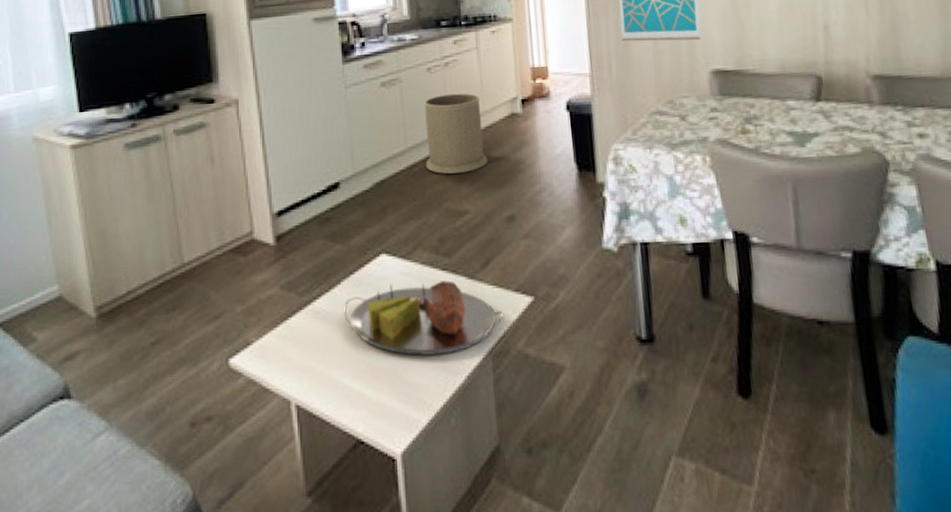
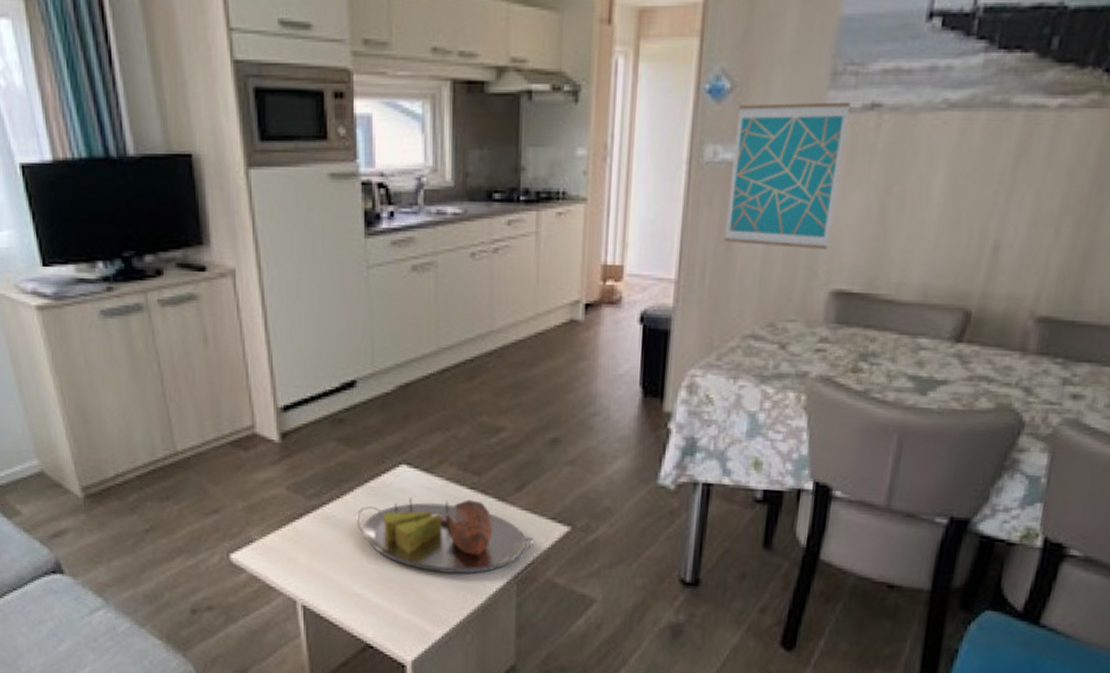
trash can: present [423,93,488,174] -> none [459,288,536,385]

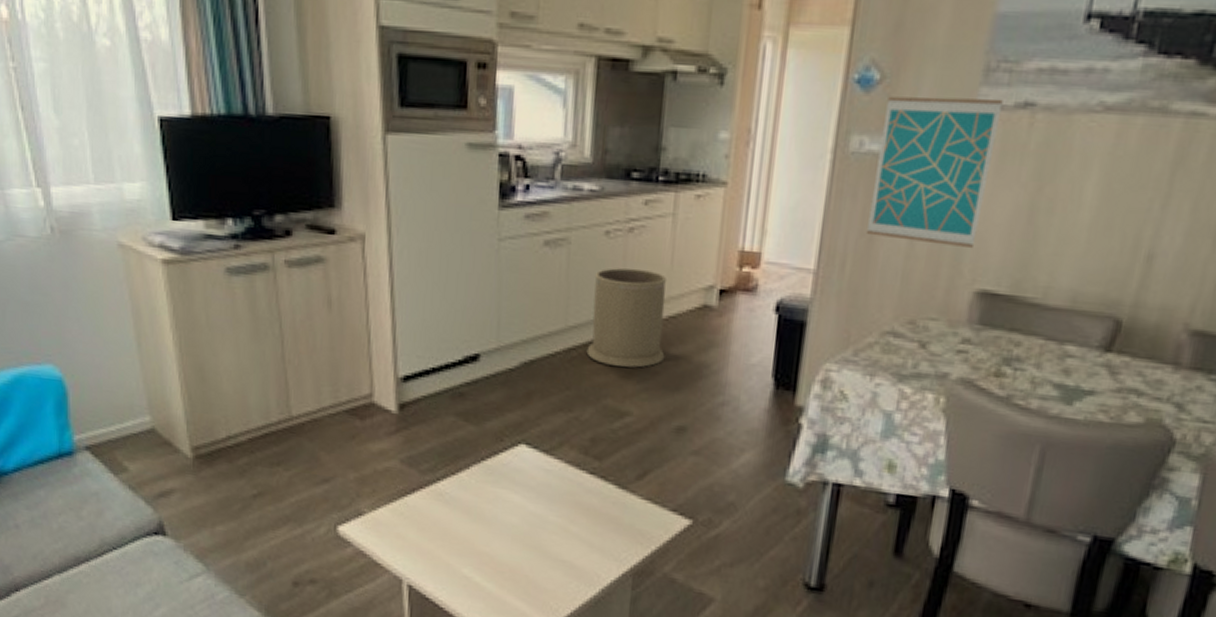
serving tray: present [356,497,534,575] -> none [470,478,653,563]
trash can: none [459,288,536,385] -> present [586,268,668,368]

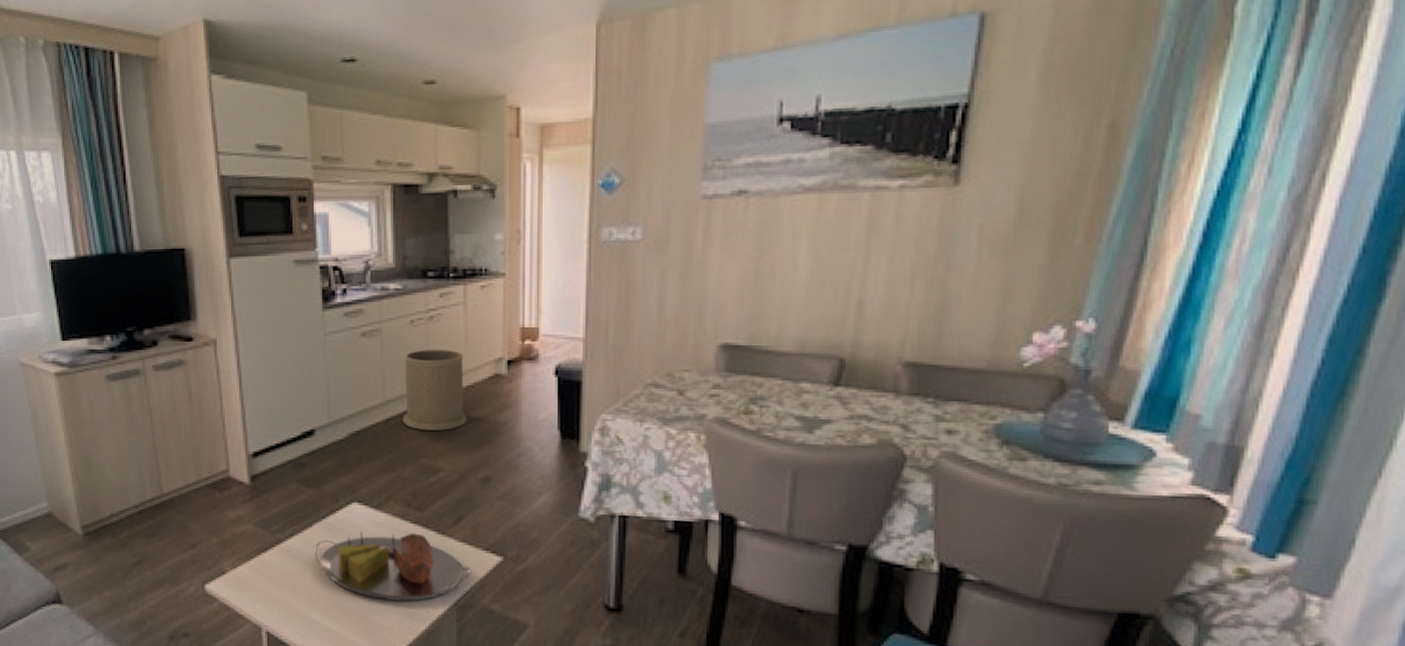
serving tray: none [470,478,653,563] -> present [315,531,470,602]
wall art: present [865,96,1003,249] -> none [622,189,721,311]

